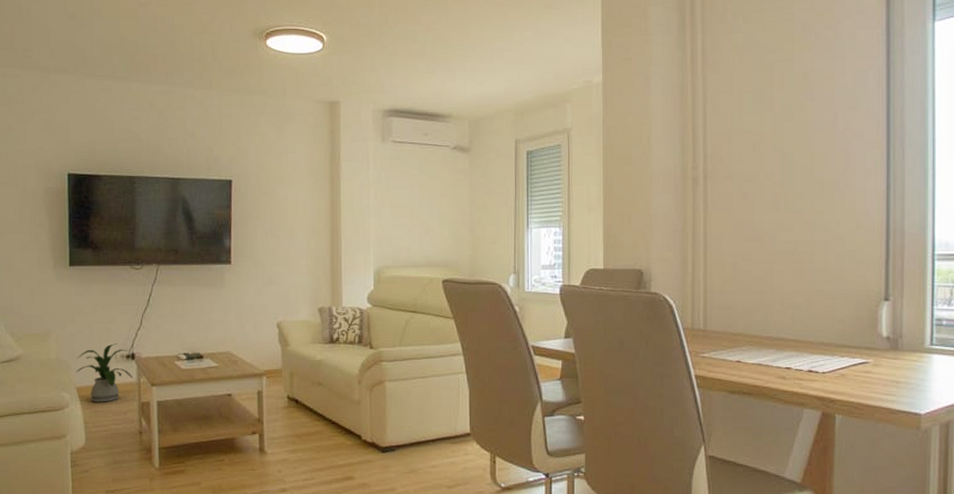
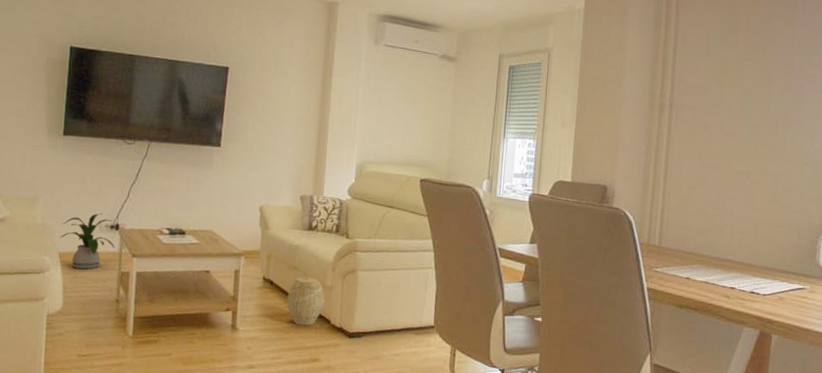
woven basket: none [314,393,353,444] -> present [287,277,325,326]

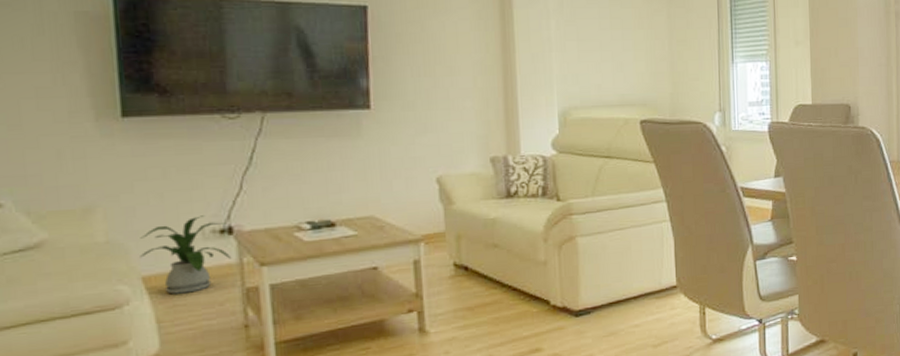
woven basket: present [287,277,325,326] -> none [489,253,539,314]

